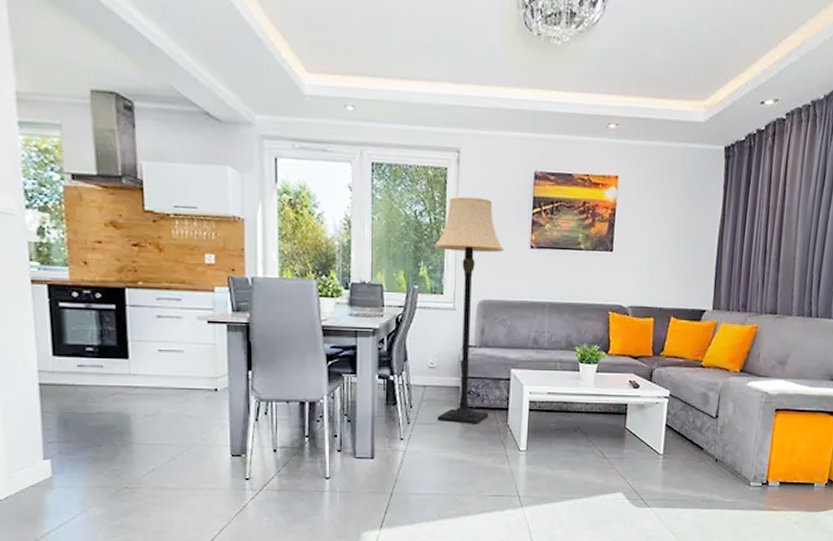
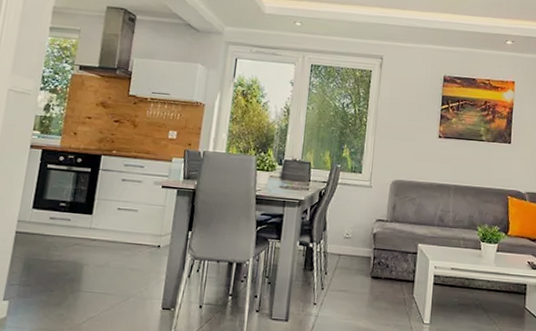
lamp: present [433,196,505,424] -> none [348,93,417,295]

